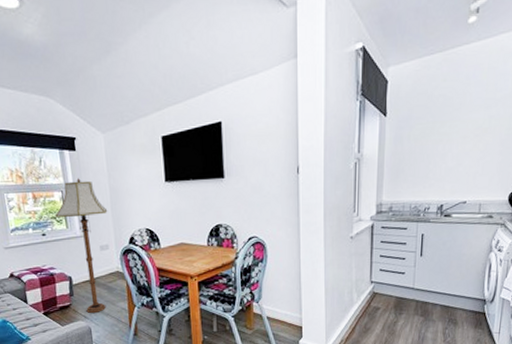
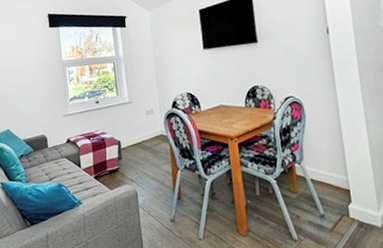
floor lamp: present [55,178,108,313] -> none [107,50,153,176]

